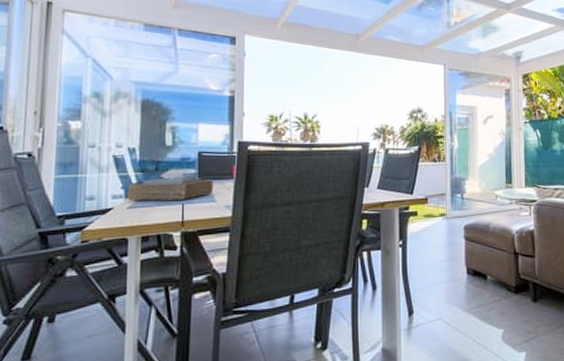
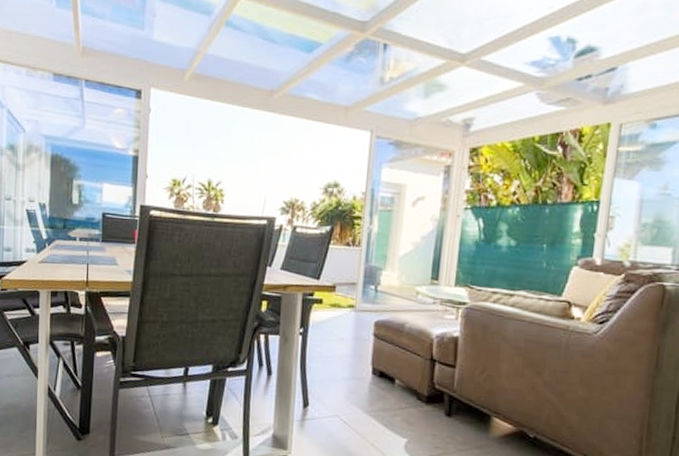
napkin holder: present [126,177,214,202] -> none [38,236,116,261]

